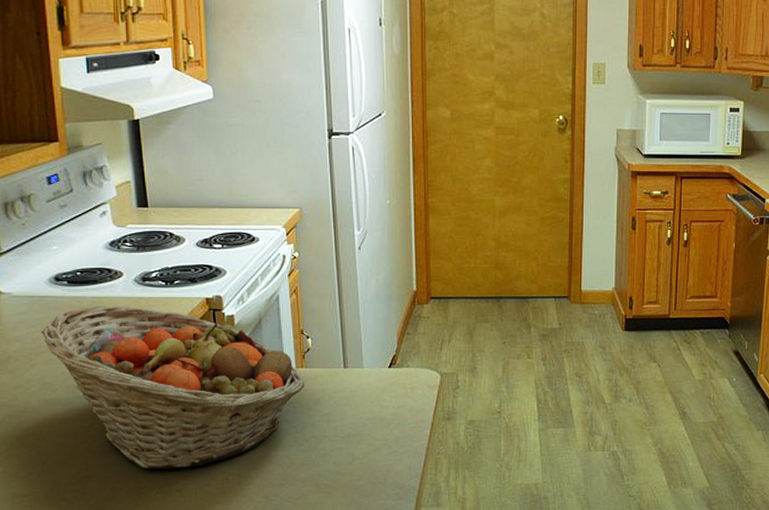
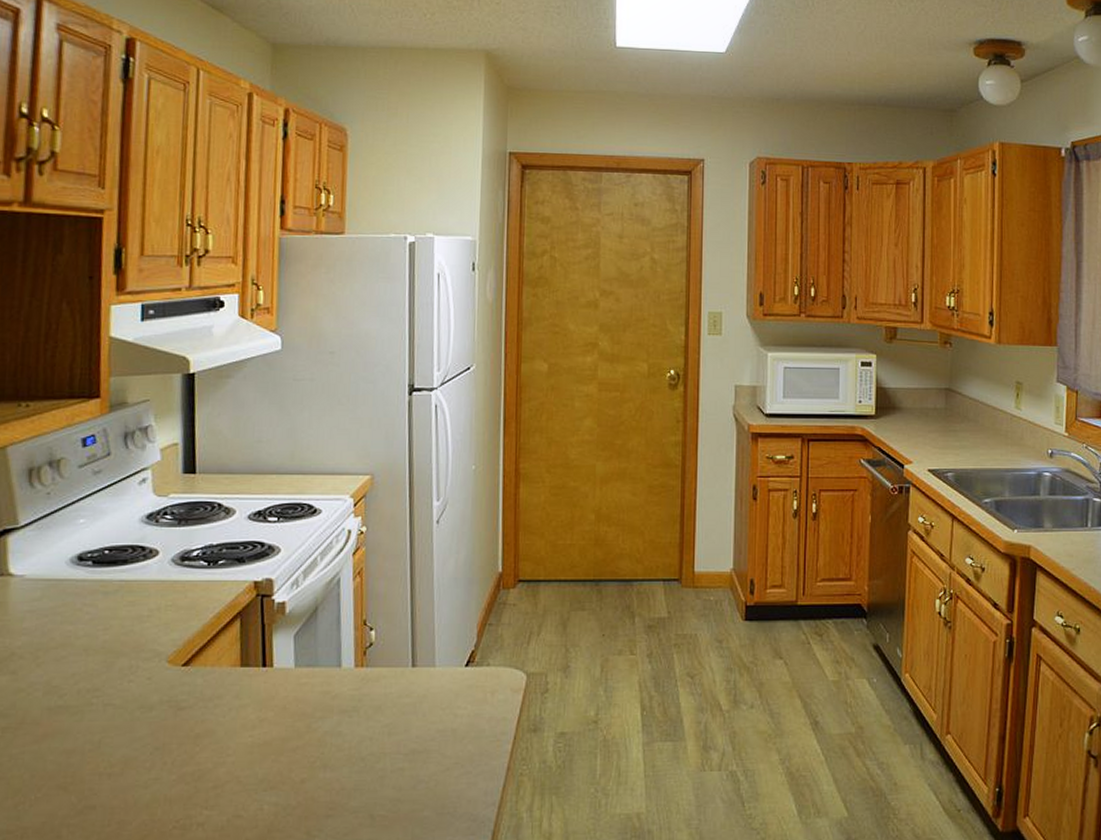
fruit basket: present [41,306,305,470] -> none [54,591,365,797]

